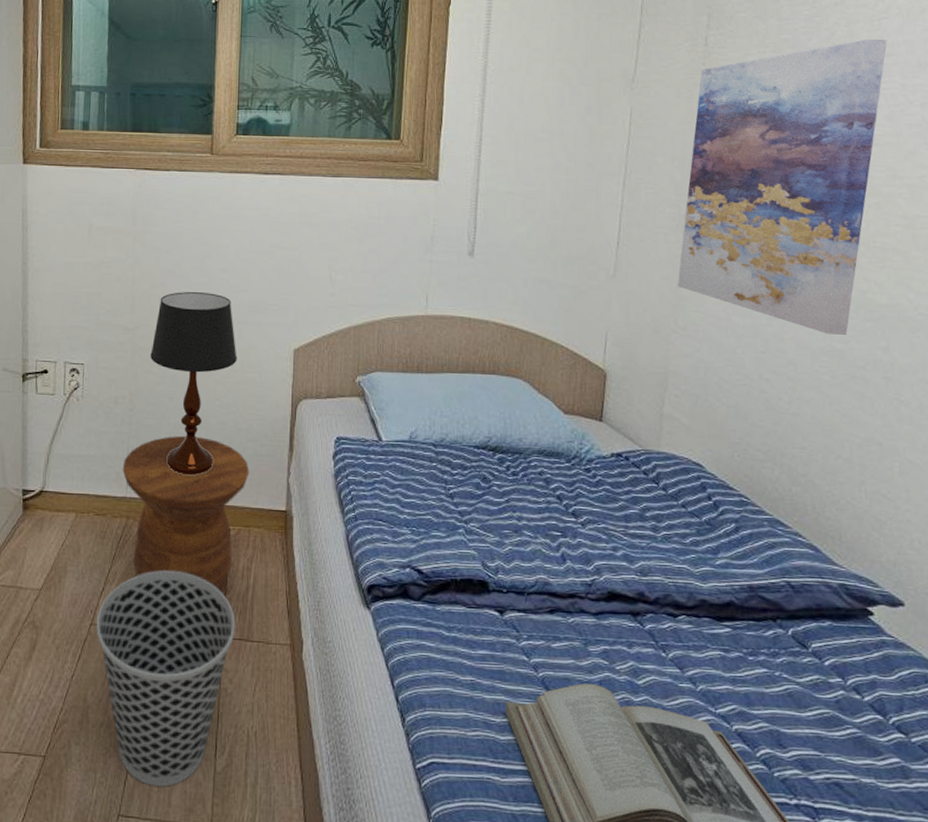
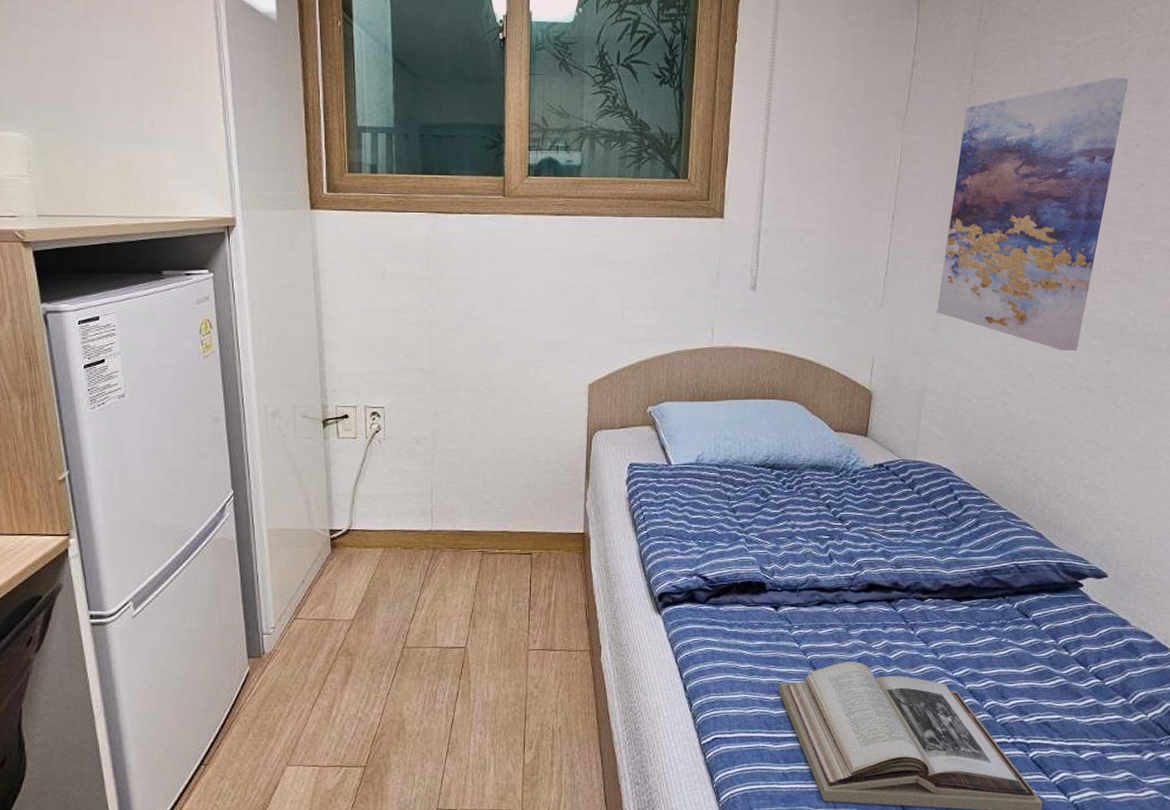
wastebasket: present [96,570,236,787] -> none [408,594,539,782]
side table: present [122,435,250,594] -> none [427,470,549,611]
table lamp: present [150,292,237,475] -> none [450,334,535,506]

